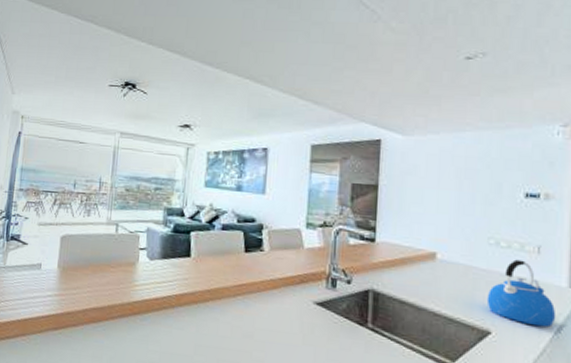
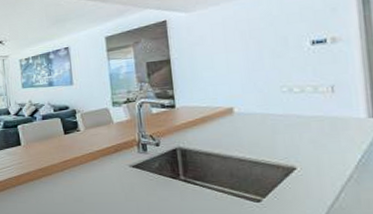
kettle: present [486,259,556,328] -> none [287,100,359,157]

